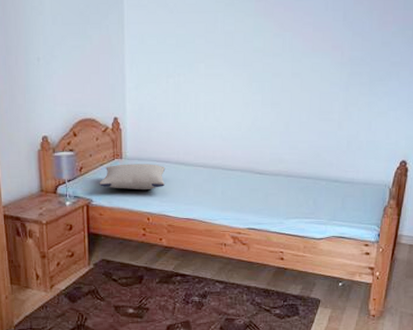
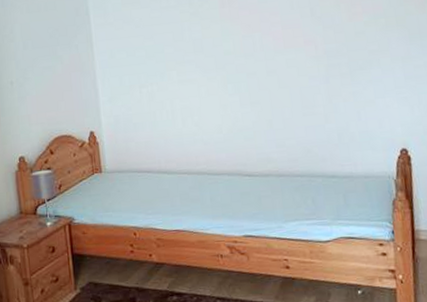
pillow: present [99,164,166,190] -> none [79,175,149,204]

